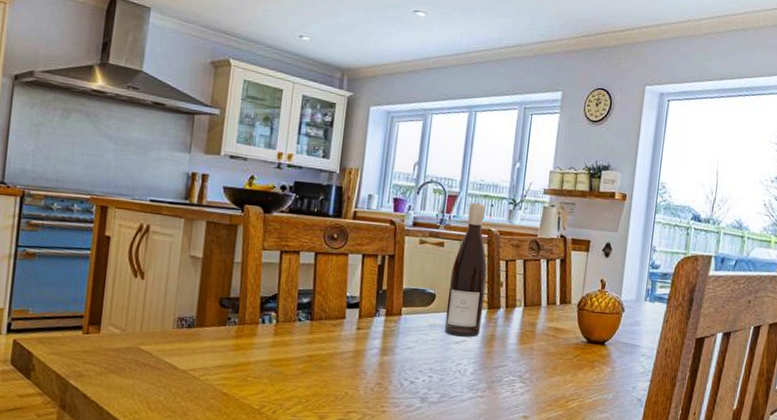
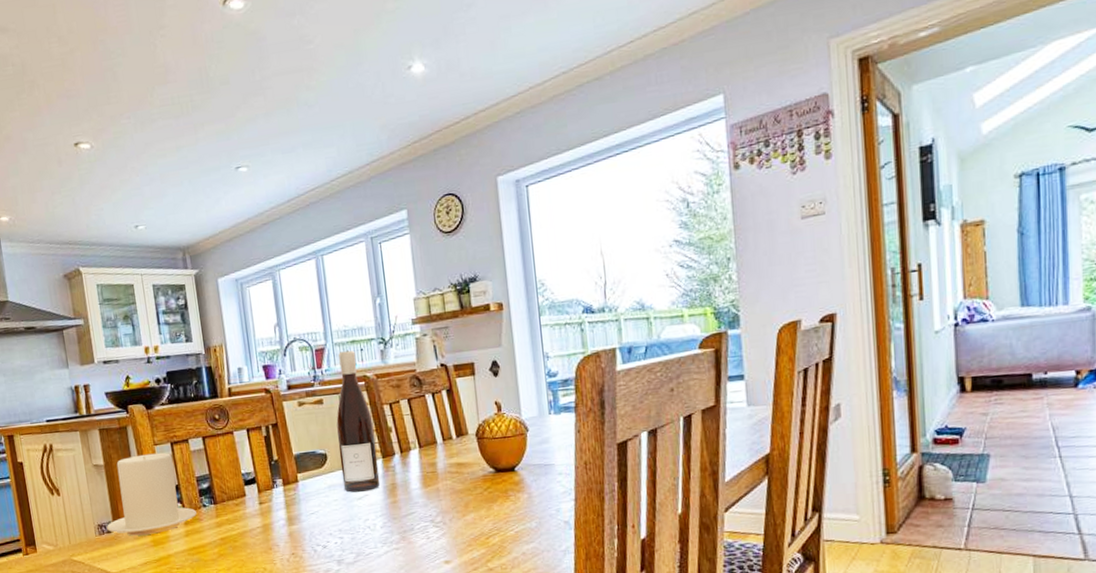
candle: none [188,255,290,339] -> present [107,452,197,536]

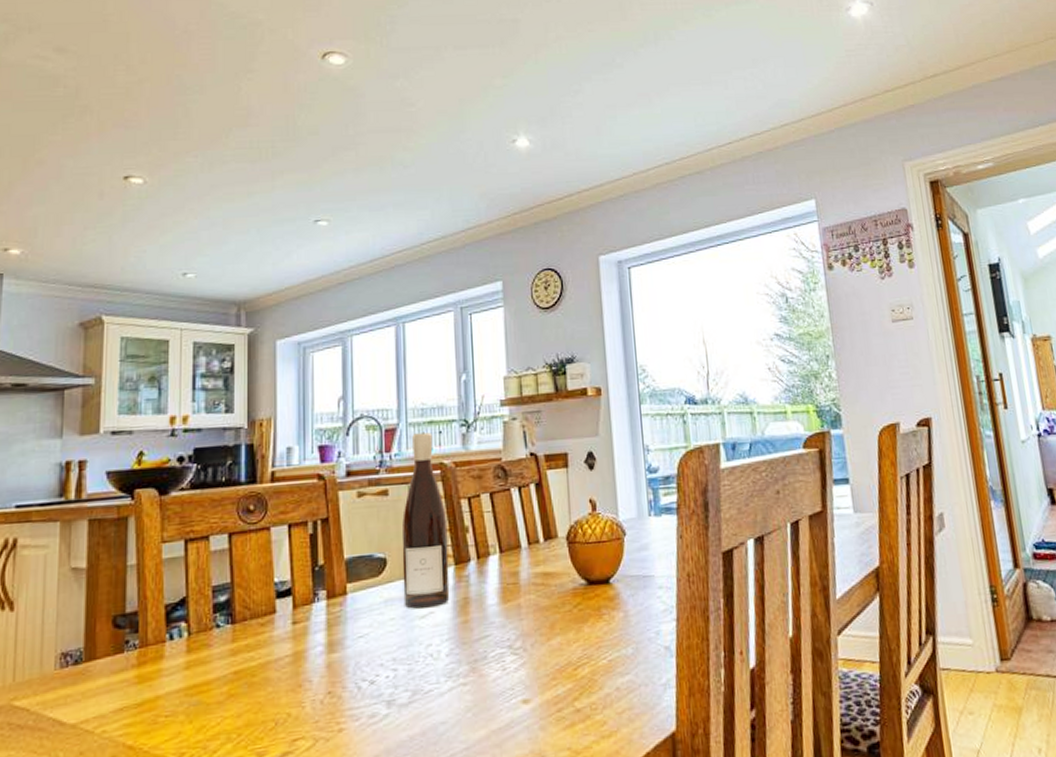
candle: present [107,452,197,536] -> none [74,552,205,669]

